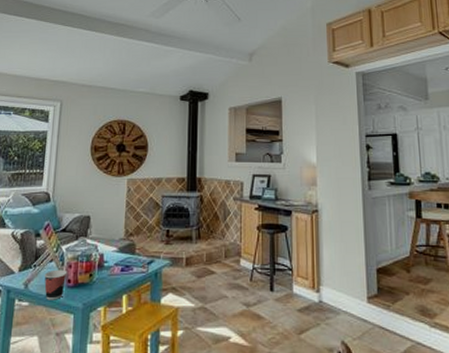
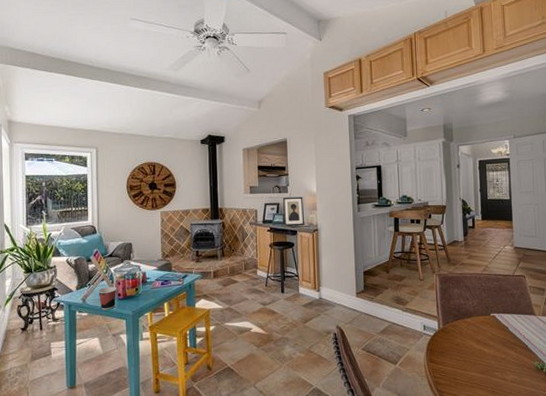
picture frame: none [275,168,301,204] -> present [283,196,304,226]

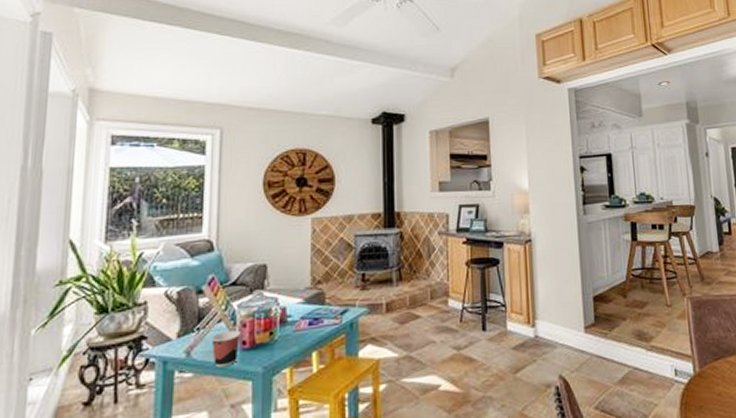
picture frame: present [283,196,304,226] -> none [484,195,513,236]

